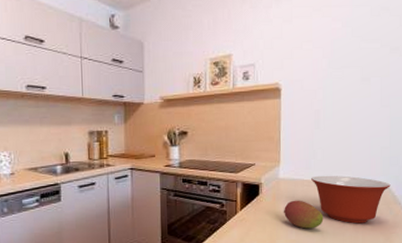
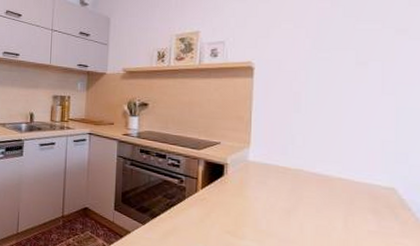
fruit: present [283,200,324,229] -> none [251,186,303,222]
mixing bowl: present [311,175,391,224] -> none [288,163,396,226]

